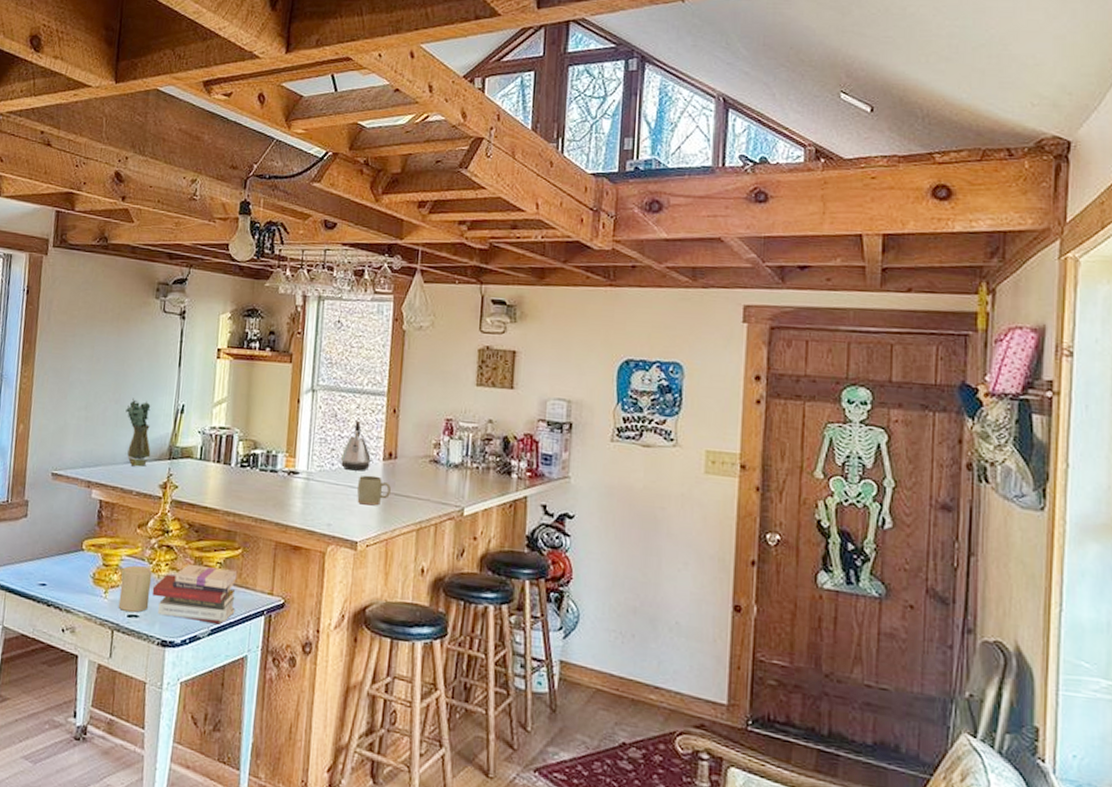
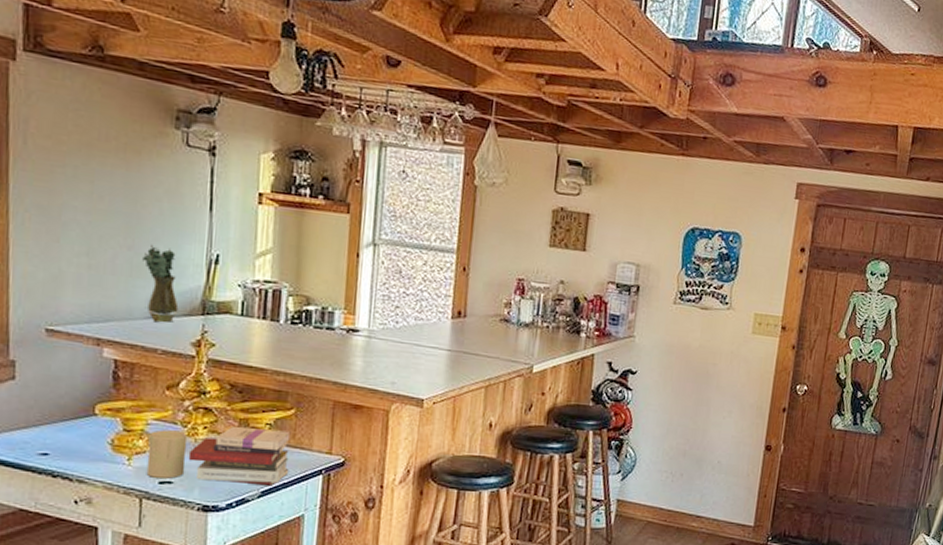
kettle: present [340,420,371,471] -> none [405,277,439,330]
mug: present [356,475,391,506] -> none [423,333,459,364]

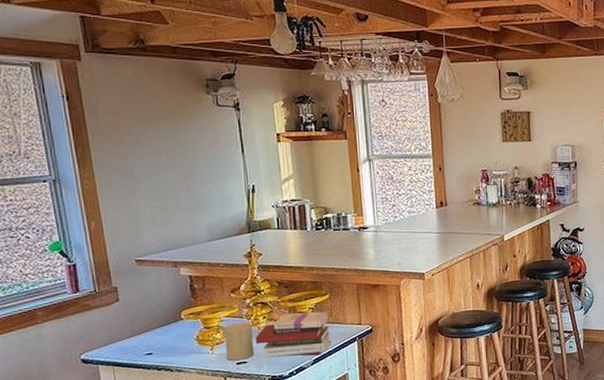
vase: present [142,244,179,323] -> none [198,185,231,243]

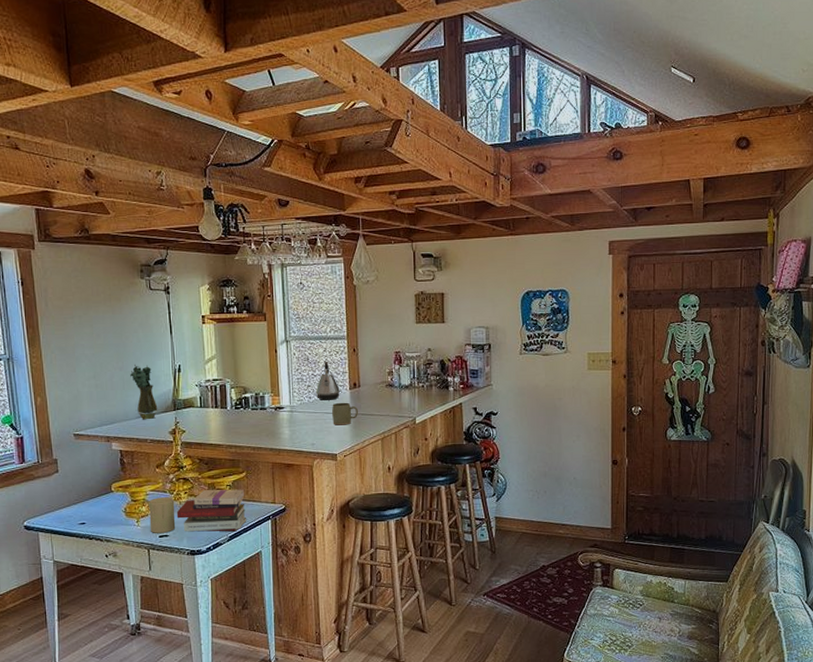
vase: none [198,185,231,243] -> present [130,364,158,420]
kettle: none [401,180,426,220] -> present [315,361,340,400]
mug: none [418,221,445,245] -> present [331,402,358,425]

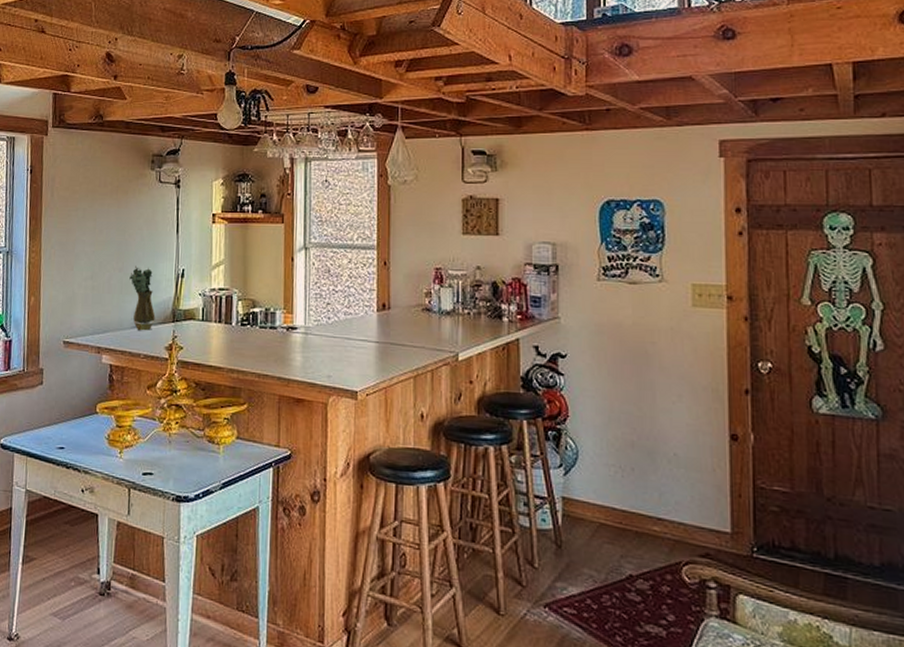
candle: present [149,497,176,533] -> none [133,425,164,470]
books: present [176,489,247,532] -> none [164,420,245,478]
kettle: present [315,361,340,400] -> none [336,274,365,323]
mug: present [331,402,358,425] -> none [353,326,386,356]

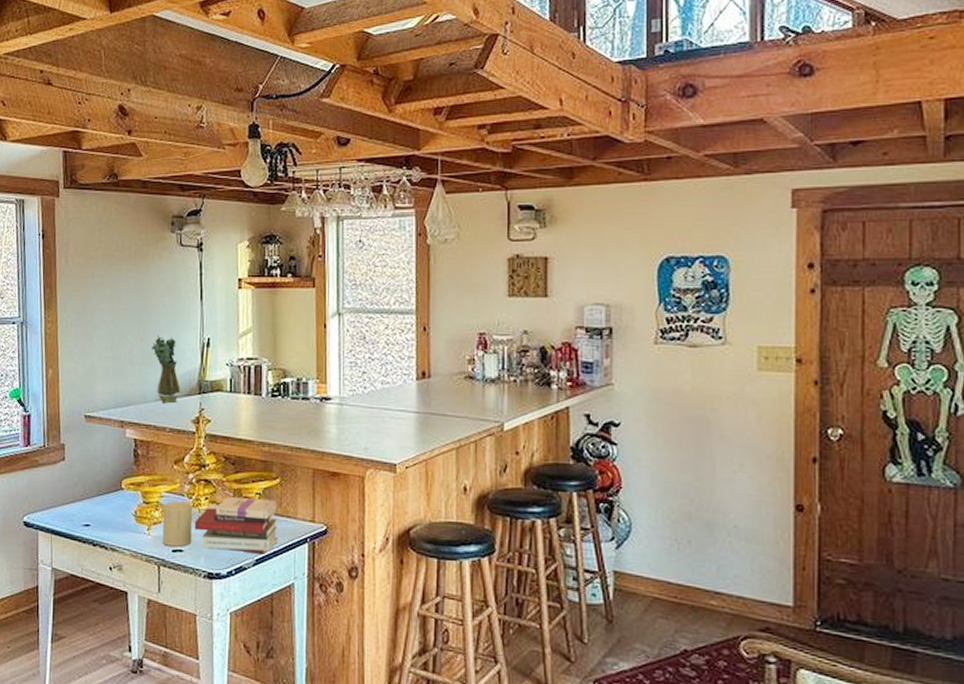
candle: none [133,425,164,470] -> present [162,501,193,547]
books: none [164,420,245,478] -> present [194,496,278,555]

